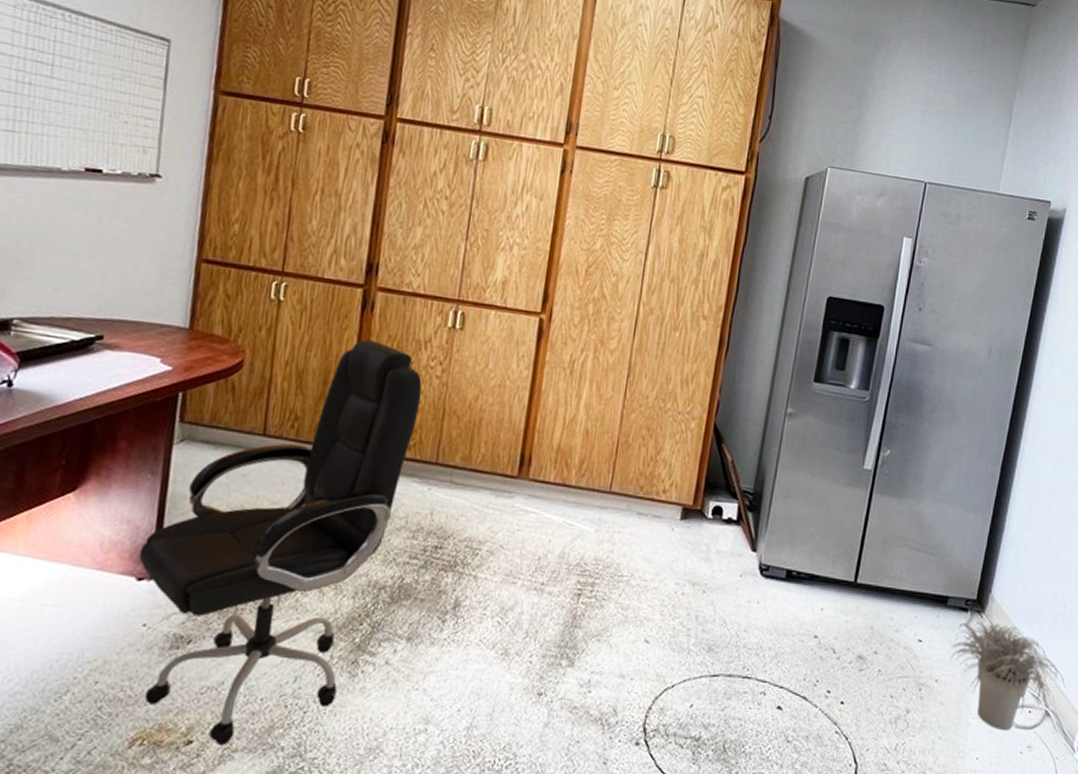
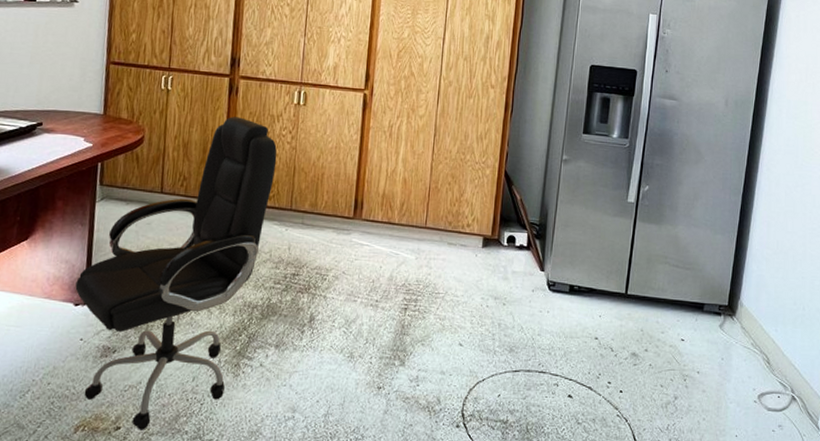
potted plant: present [950,621,1066,730] -> none [709,322,808,412]

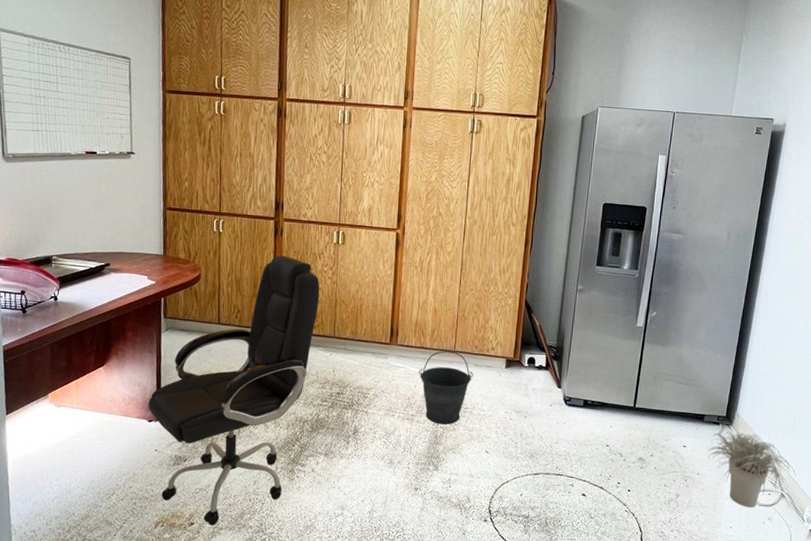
bucket: none [385,227,447,312] -> present [419,351,474,425]
potted plant: none [709,322,808,412] -> present [708,431,797,507]

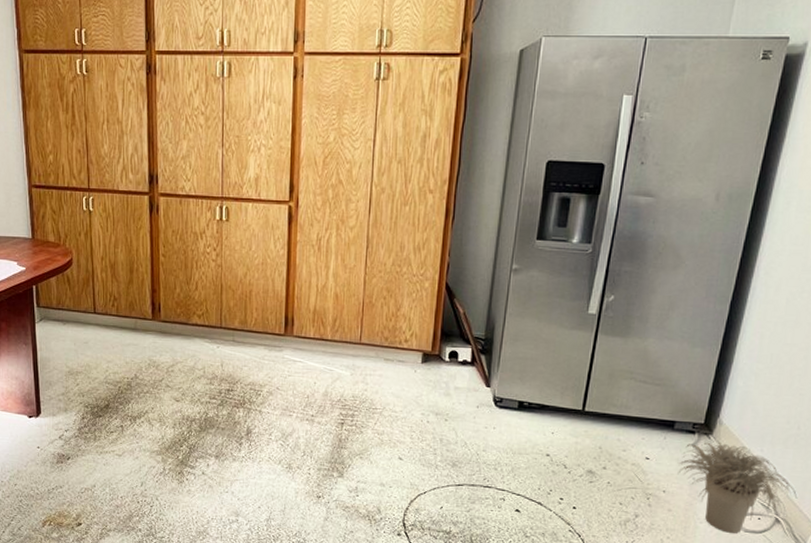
office chair: present [148,255,320,525] -> none [27,236,203,527]
bucket: present [419,351,474,425] -> none [319,343,383,427]

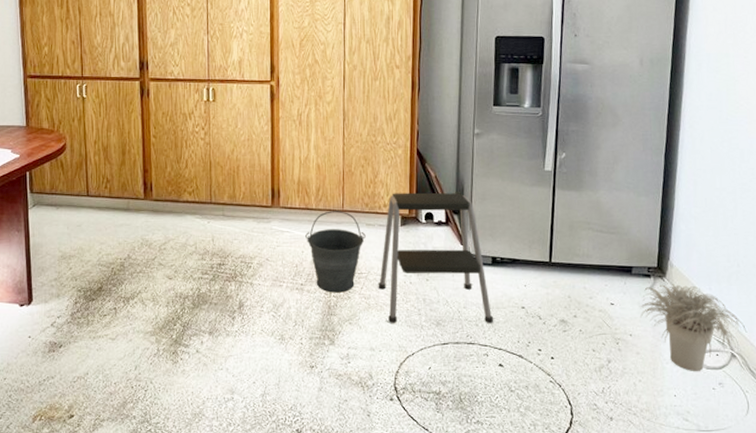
bucket: none [319,343,383,427] -> present [305,211,366,293]
step stool: none [392,328,515,469] -> present [378,192,494,324]

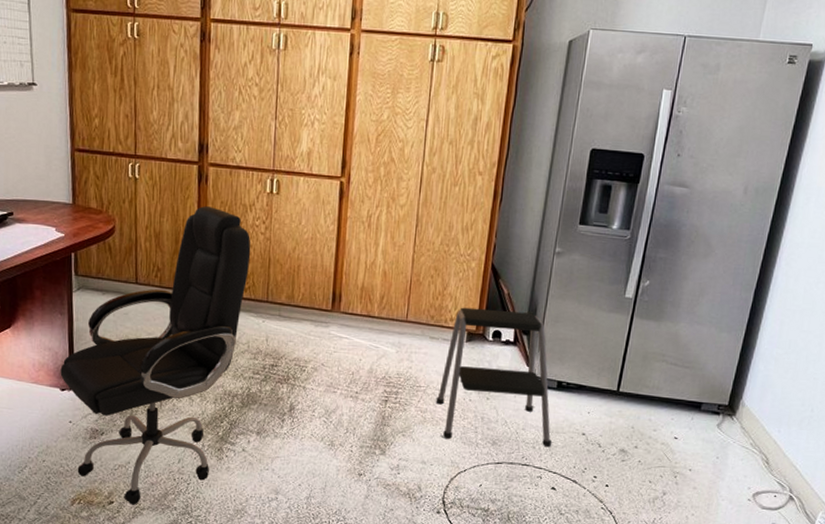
office chair: none [19,118,193,417] -> present [60,206,251,505]
bucket: present [305,211,366,293] -> none [364,320,428,404]
potted plant: present [640,283,748,371] -> none [703,422,810,510]

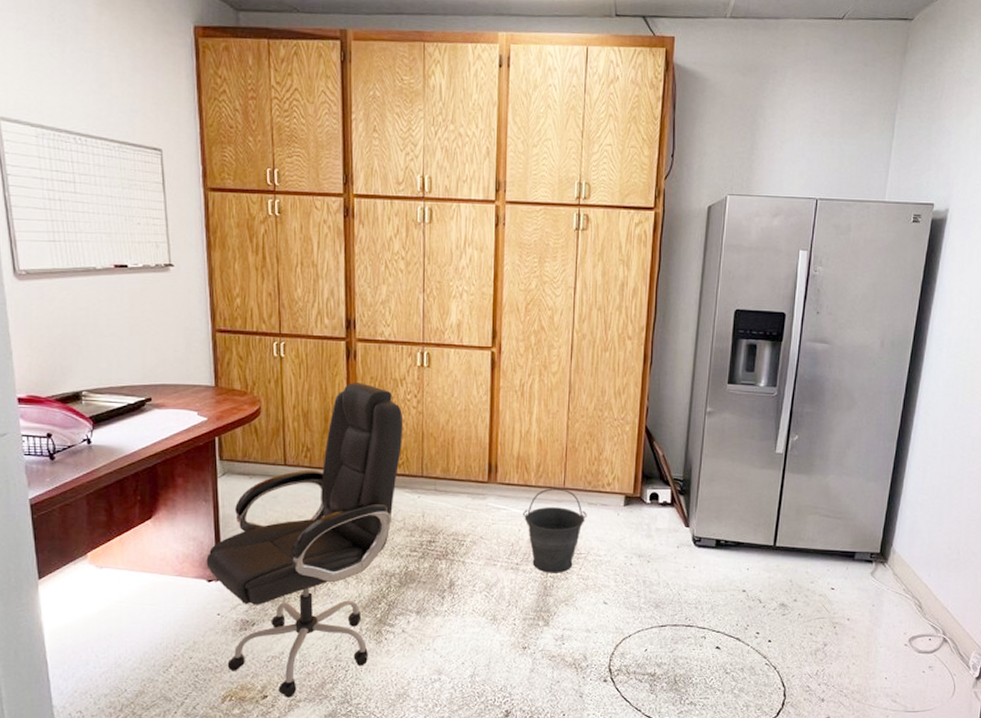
bucket: none [364,320,428,404] -> present [523,488,587,573]
step stool: present [435,307,553,448] -> none [597,471,714,607]

